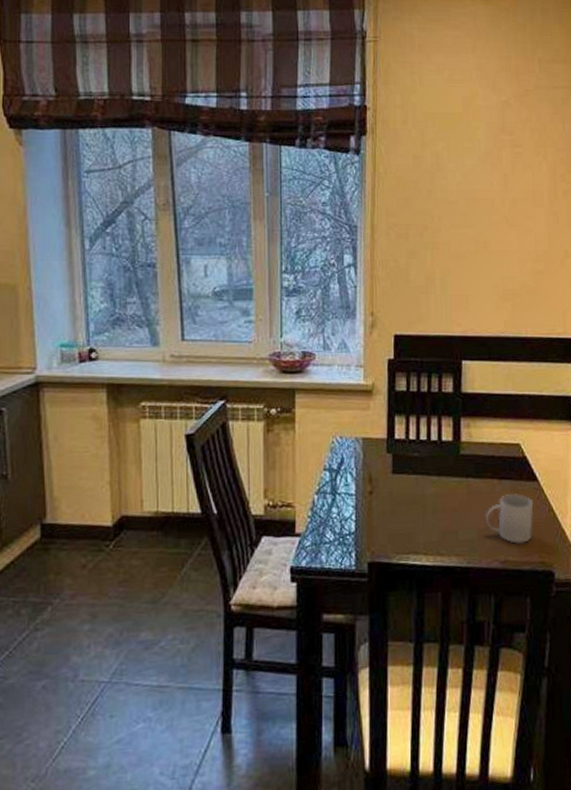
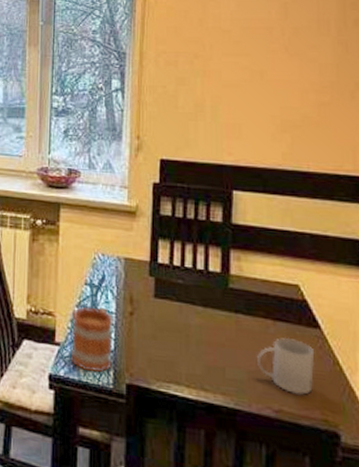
mug: none [311,490,355,557] -> present [70,306,115,373]

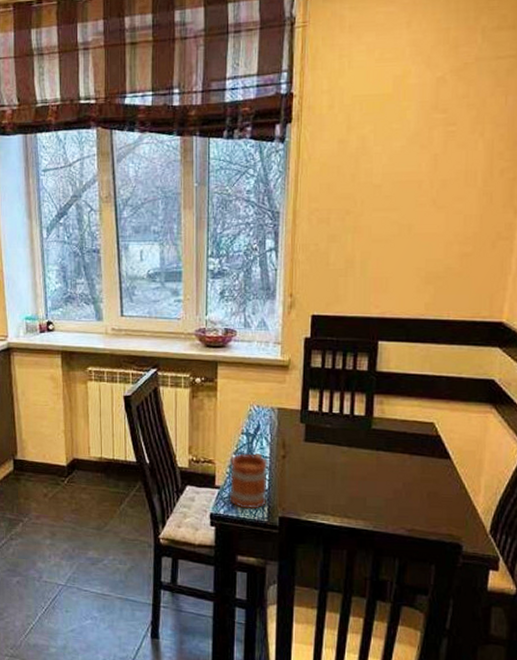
mug: present [257,337,315,396] -> none [394,468,445,516]

